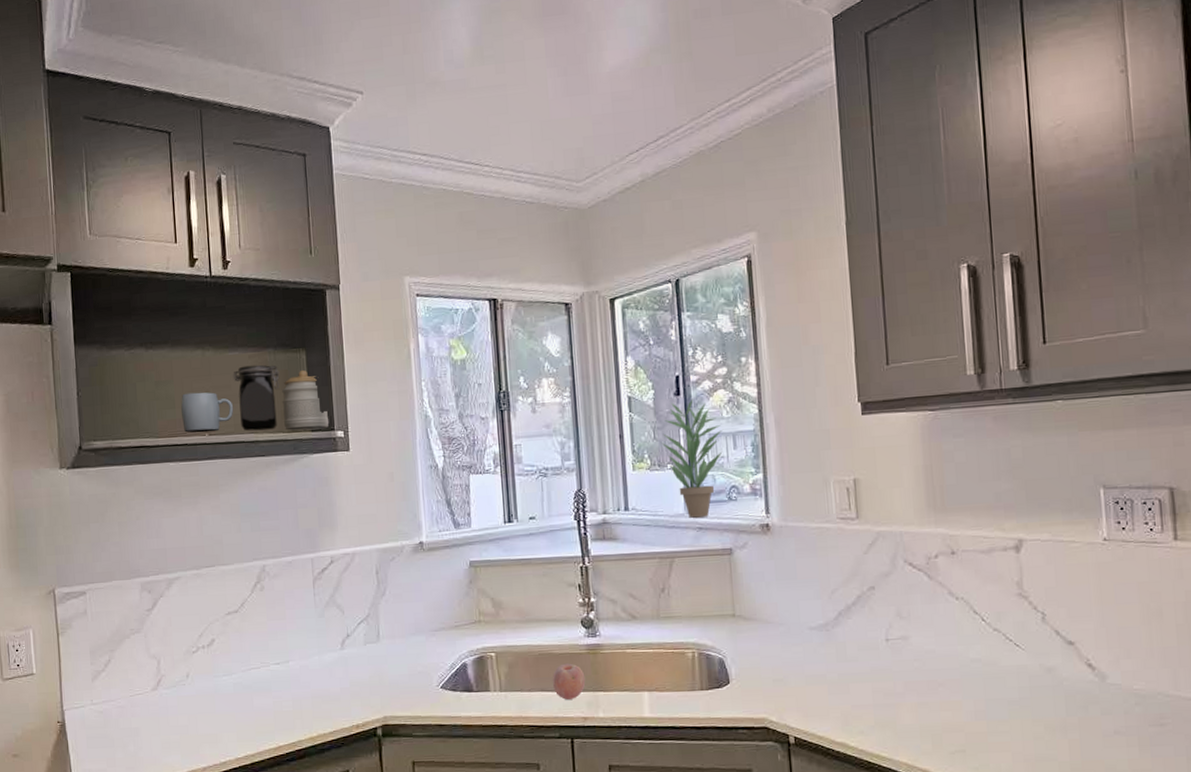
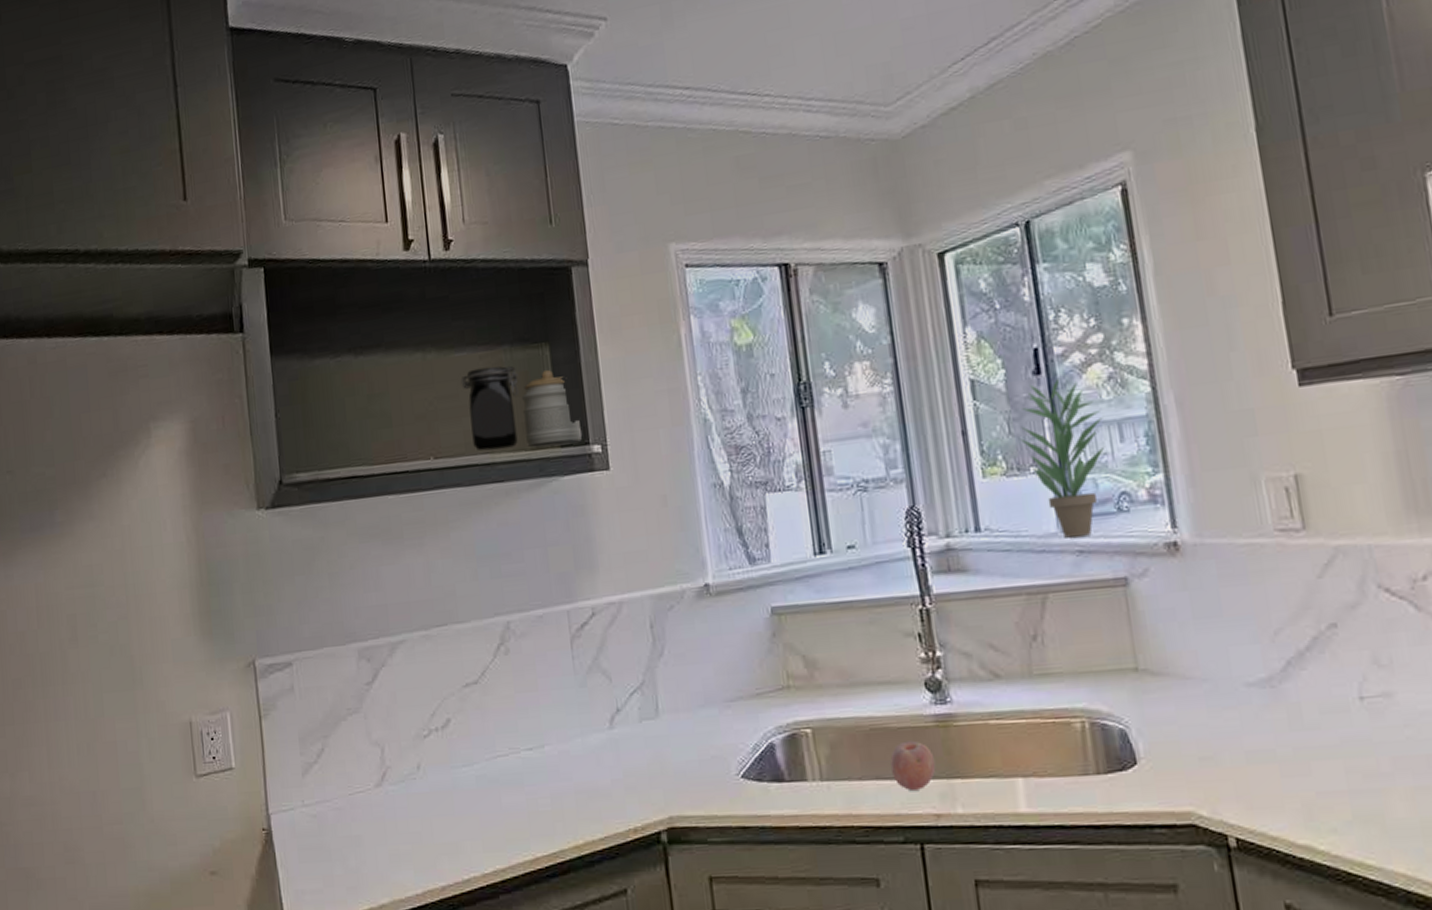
mug: present [180,392,234,433] -> none [399,404,464,457]

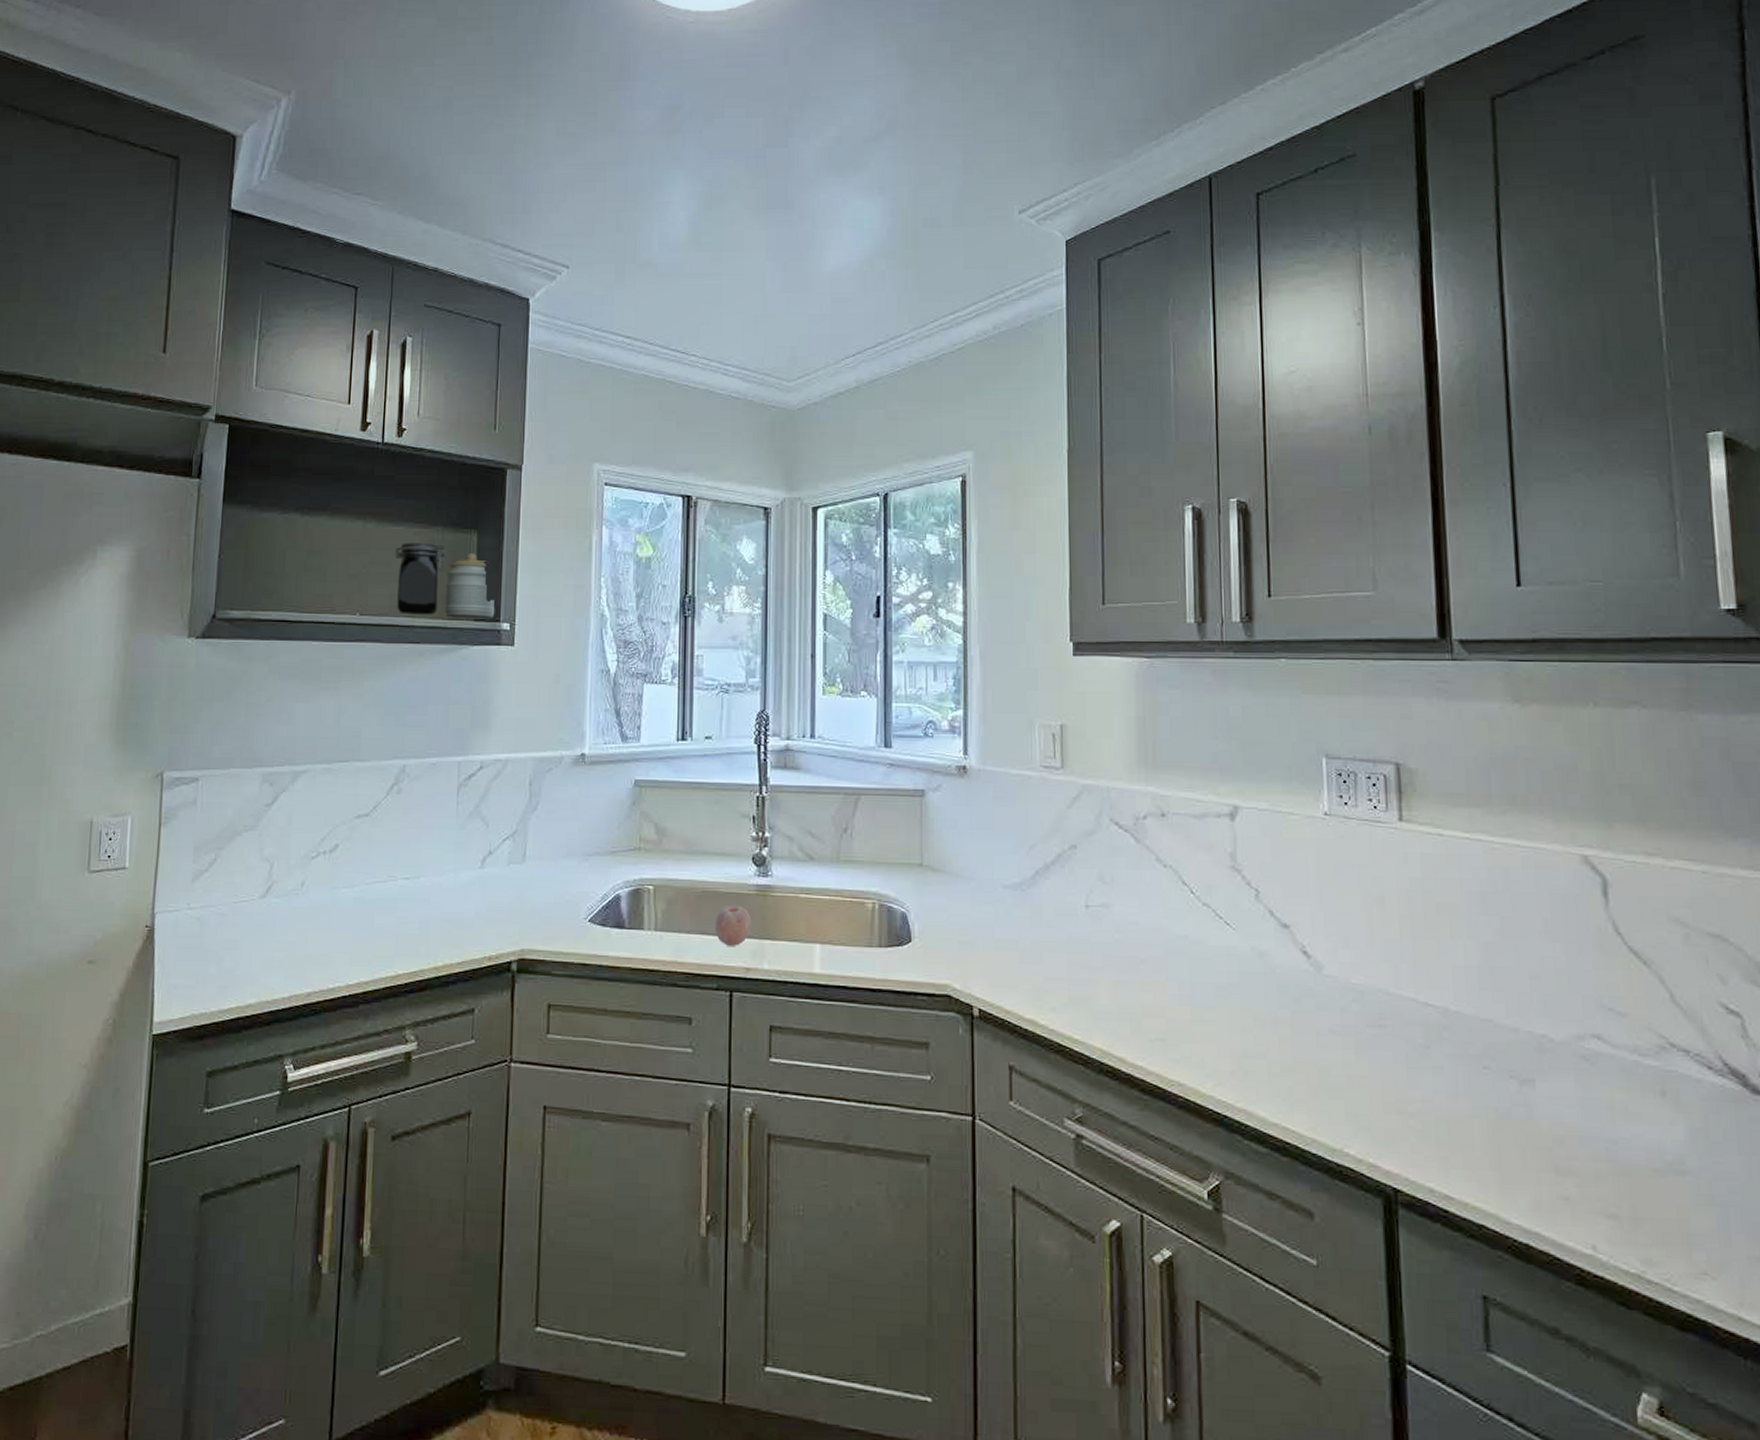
potted plant: present [1020,377,1105,538] -> none [857,622,923,753]

